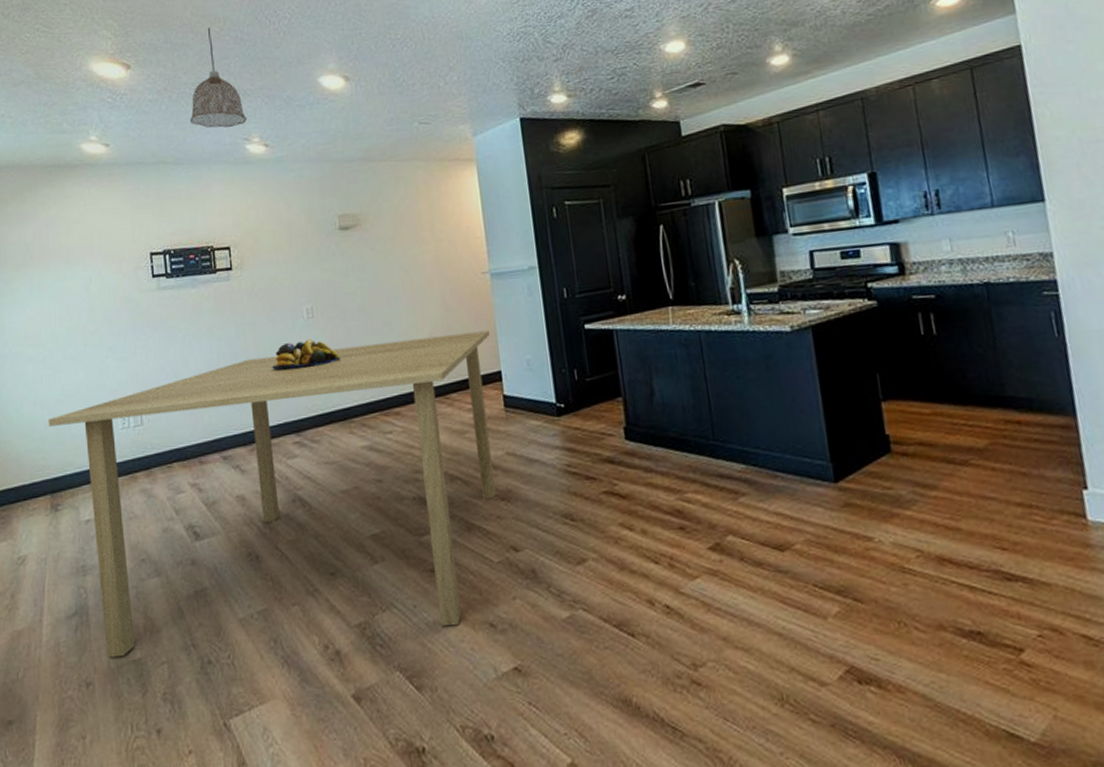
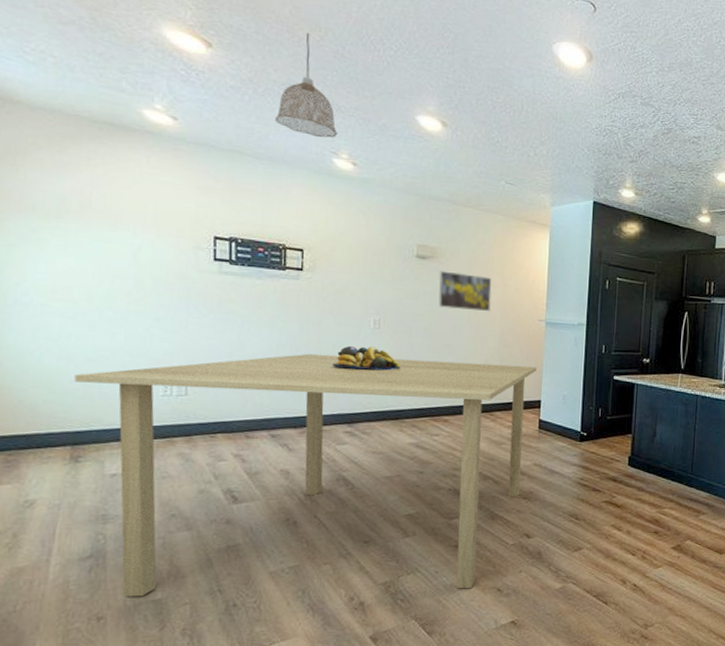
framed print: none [364,234,426,281] -> present [438,270,492,311]

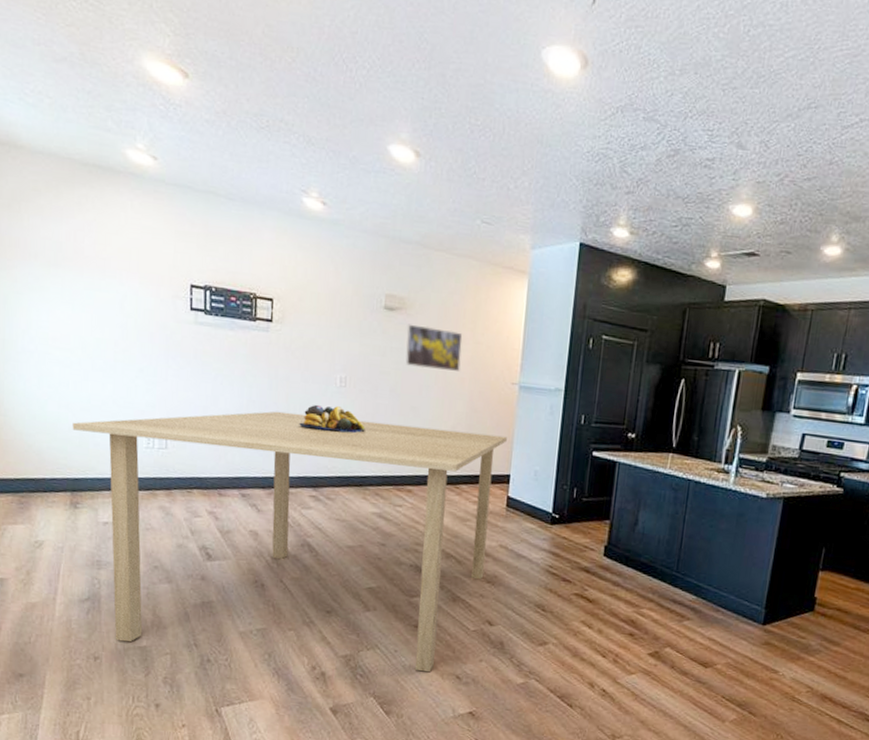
pendant lamp: present [275,32,338,138] -> none [247,53,309,175]

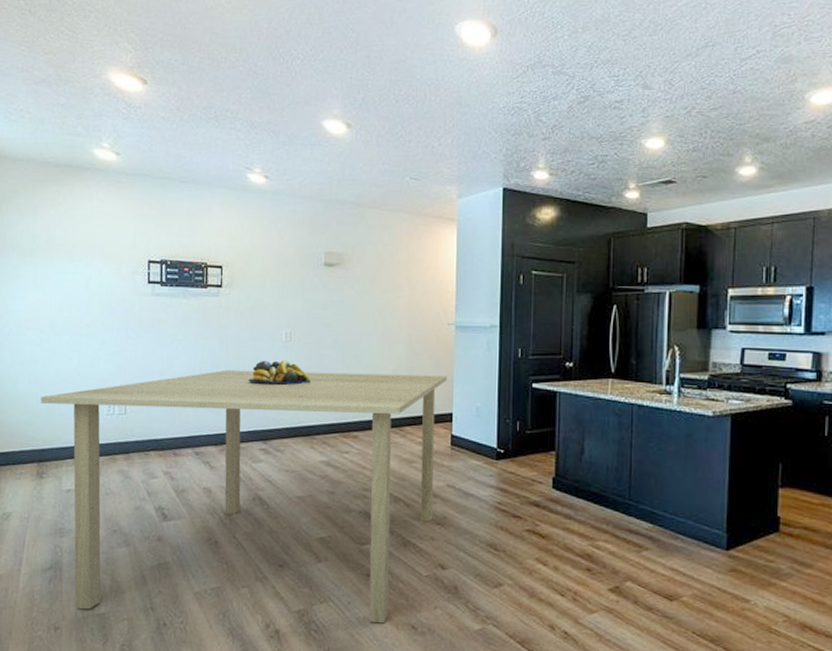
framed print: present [405,324,463,371] -> none [346,277,399,318]

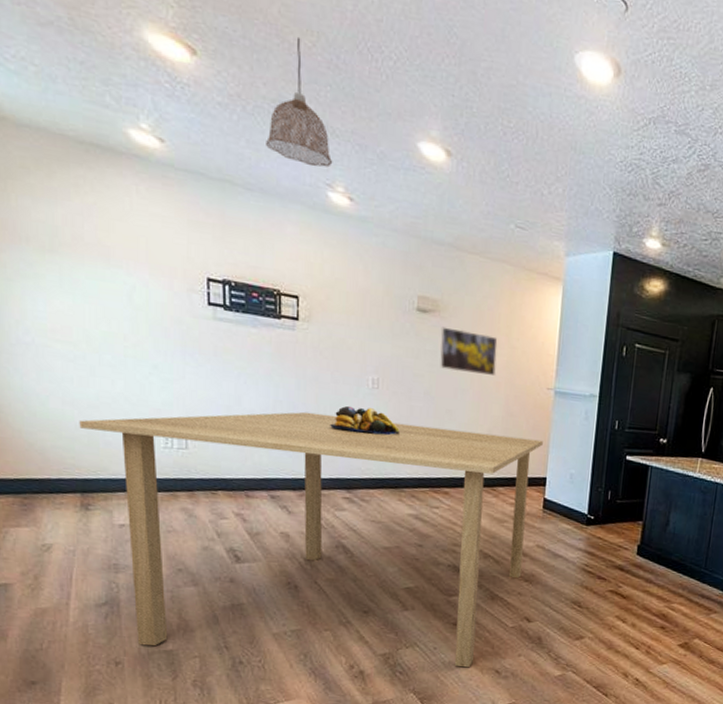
pendant lamp: none [198,55,252,155] -> present [266,36,333,168]
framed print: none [346,277,399,318] -> present [440,326,498,375]

